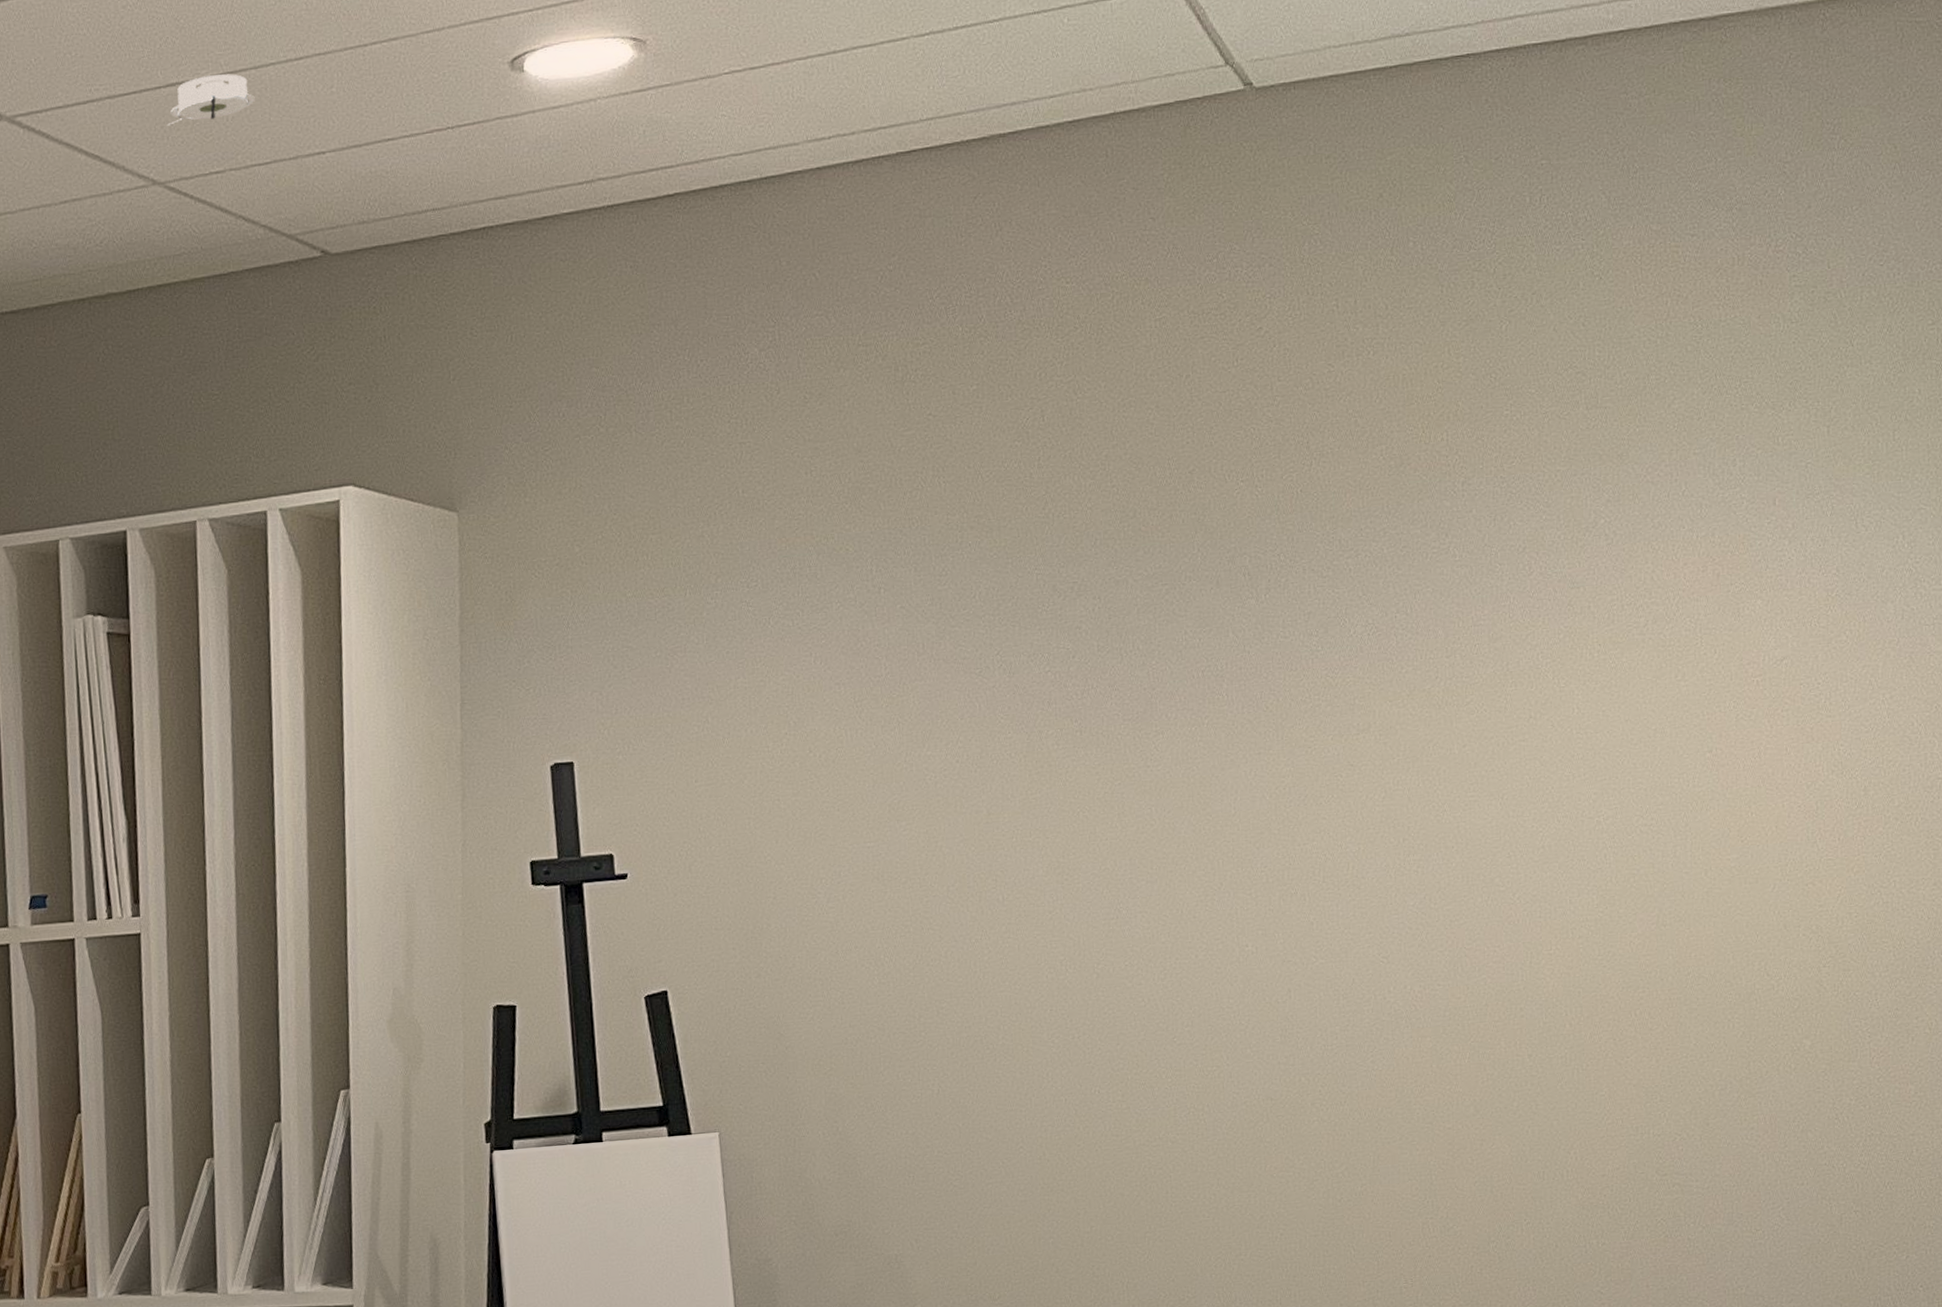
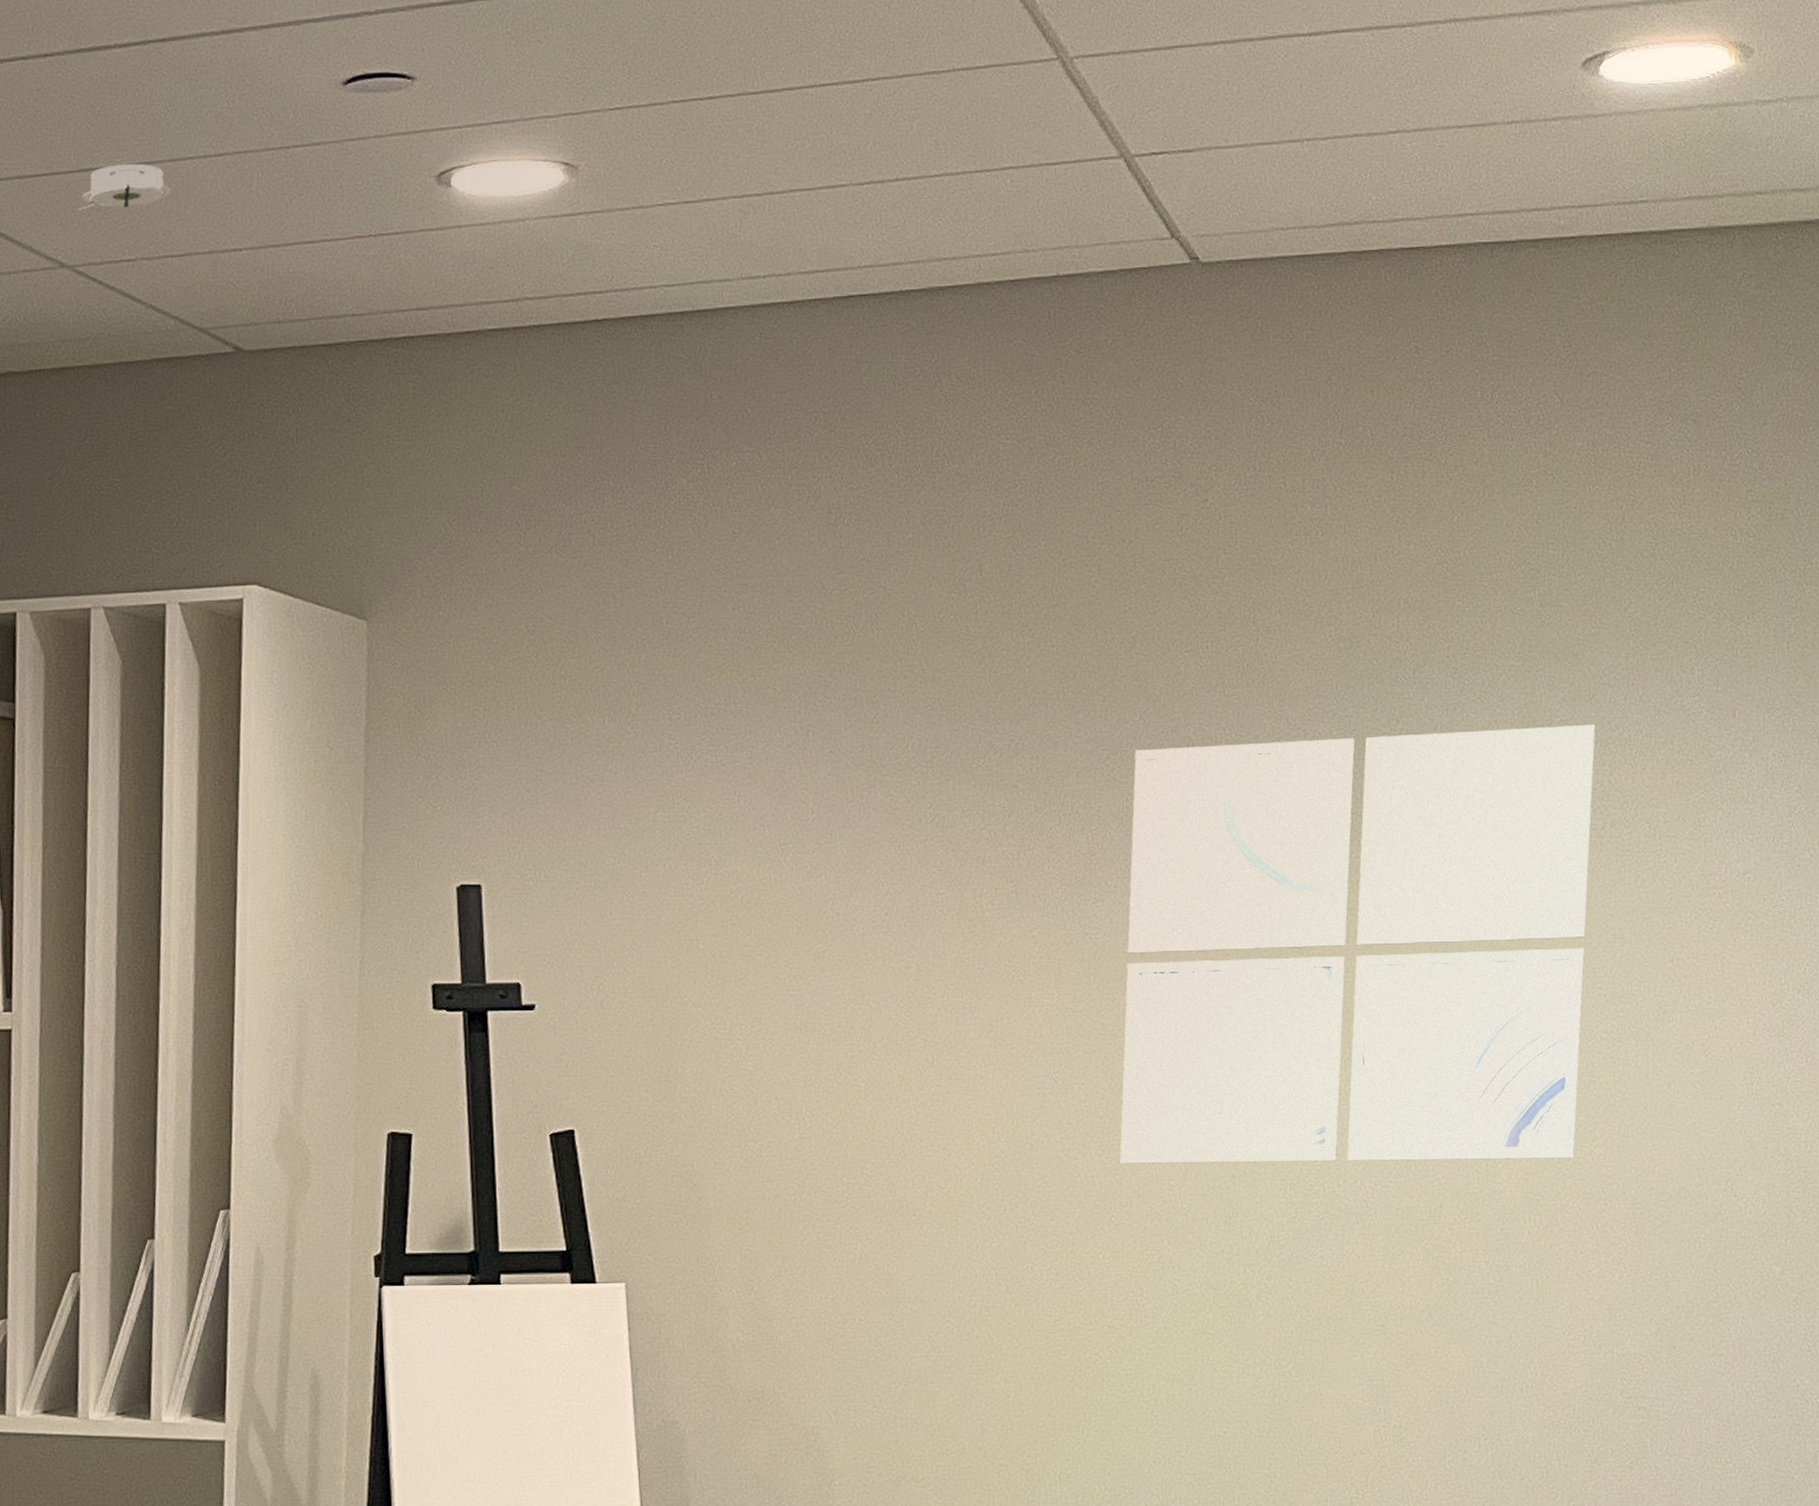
wall art: none [1181,523,1639,985] -> present [1120,724,1596,1163]

